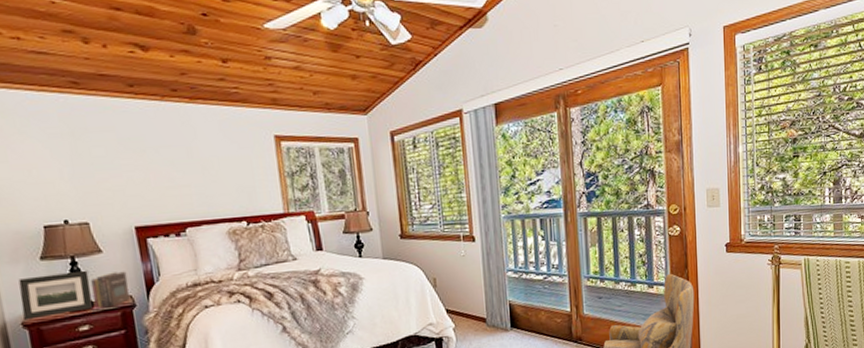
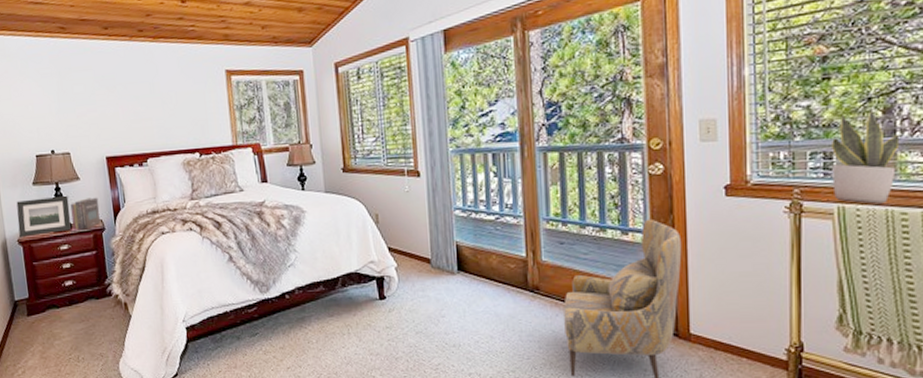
potted plant: none [799,180,846,256] -> present [830,107,902,205]

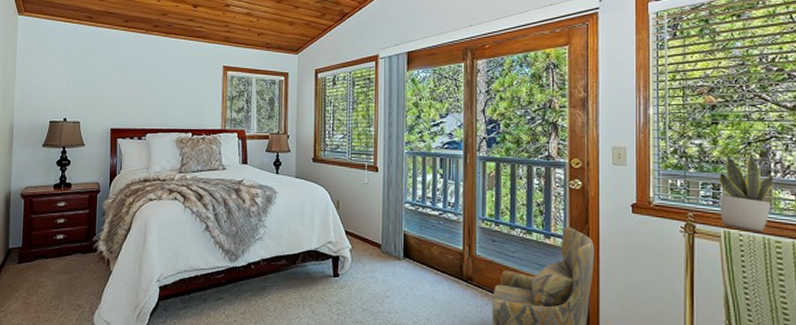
picture frame: present [16,195,72,238] -> none [23,158,72,192]
books: present [70,197,101,230] -> none [72,162,98,190]

